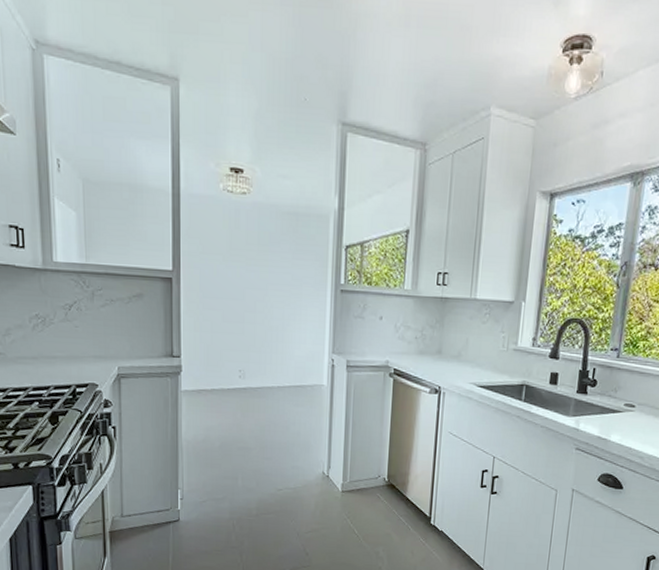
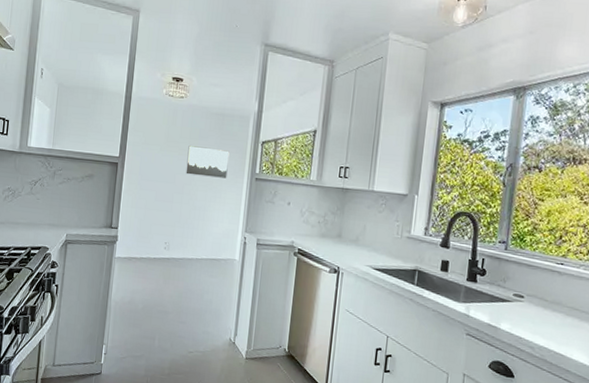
wall art: none [257,253,308,292] -> present [186,145,230,179]

